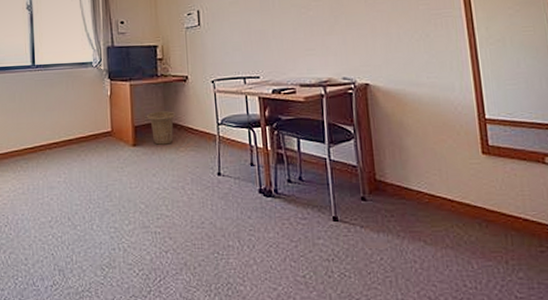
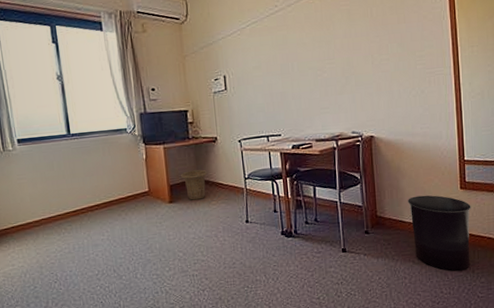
waste bin: none [413,158,501,259] -> present [407,195,471,271]

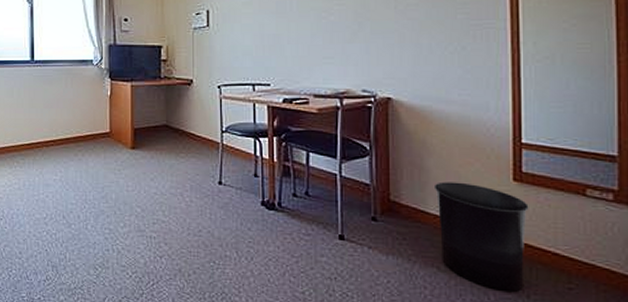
basket: present [181,169,208,200] -> none [147,115,178,149]

